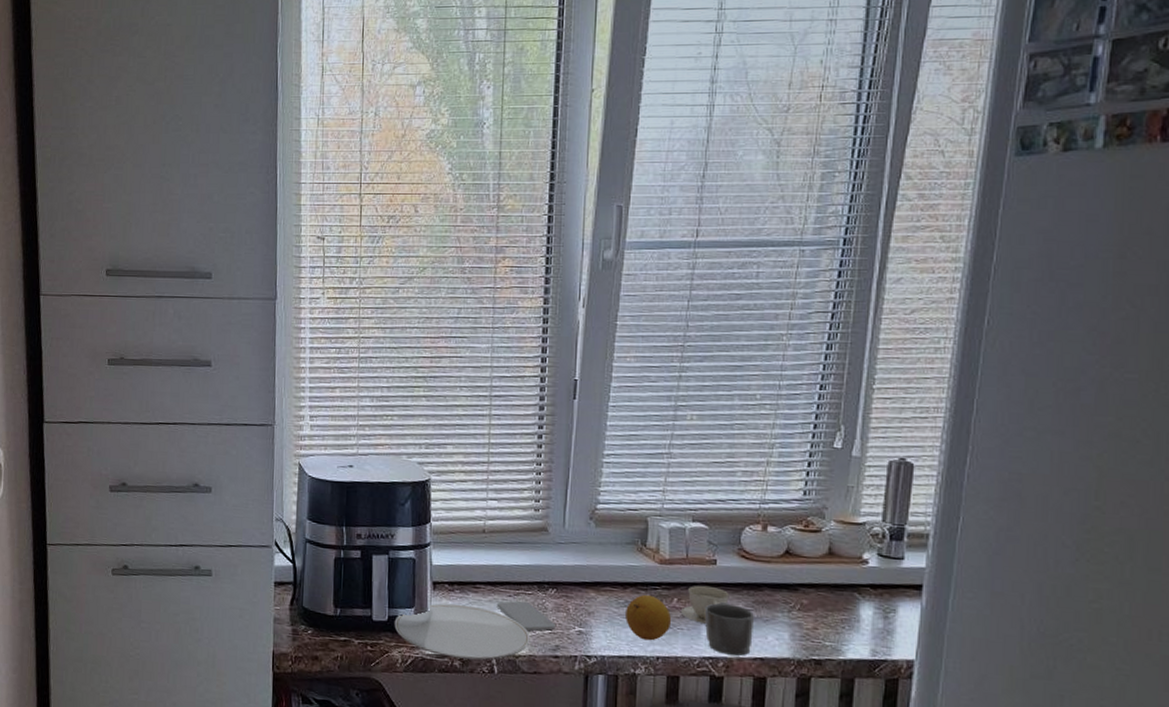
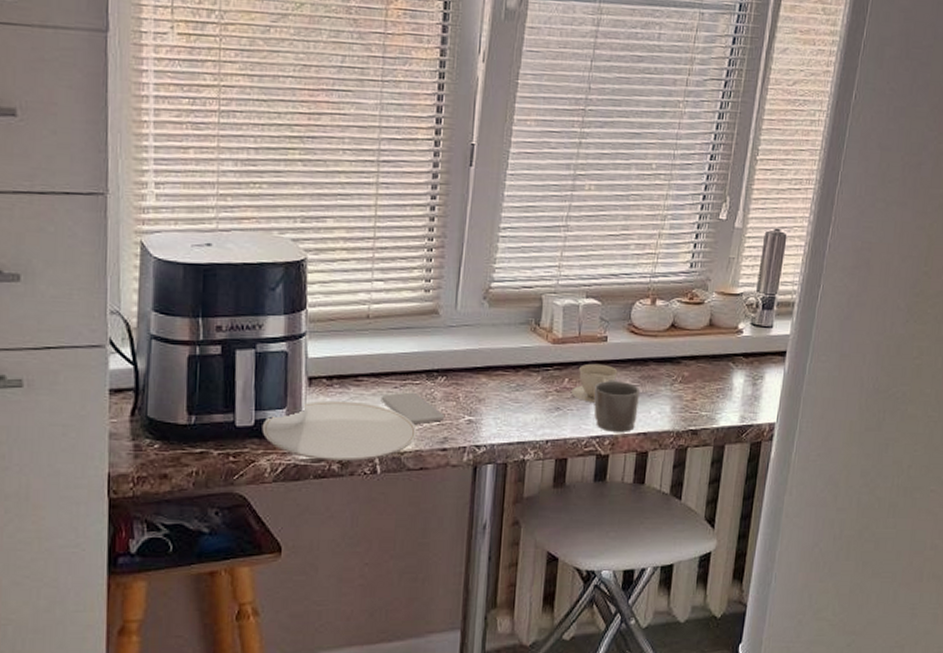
fruit: present [626,594,671,641] -> none [516,376,561,424]

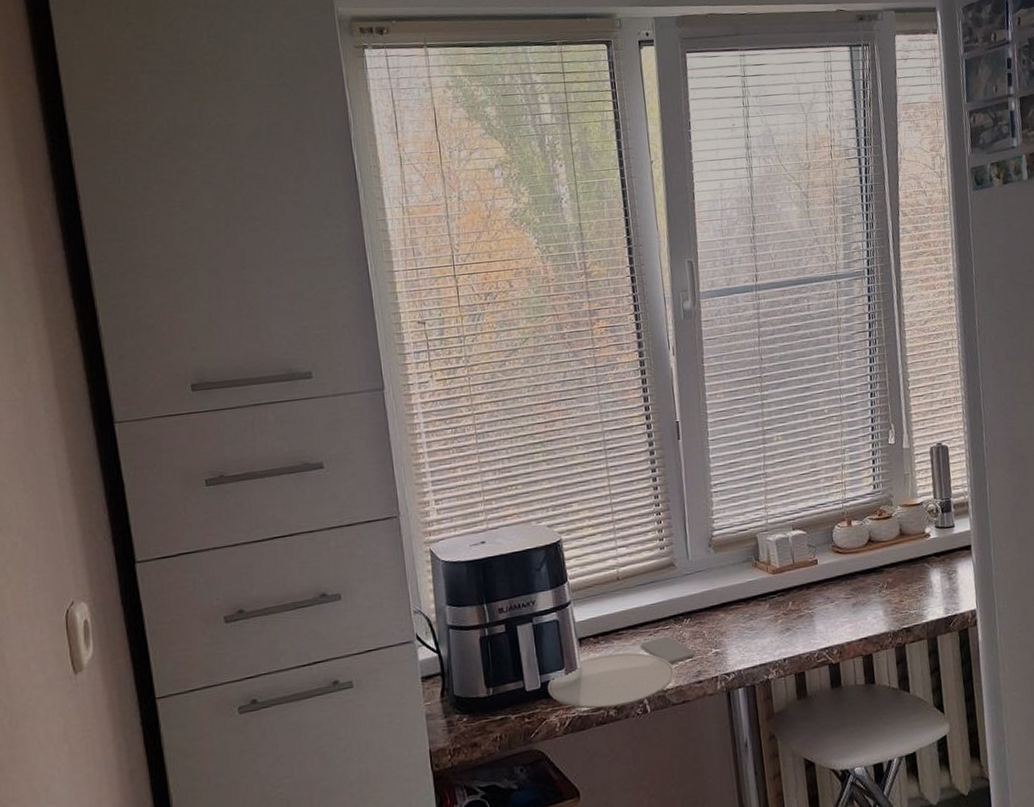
teacup: present [570,363,618,403] -> none [795,584,833,620]
mug: present [593,380,640,432] -> none [814,596,857,642]

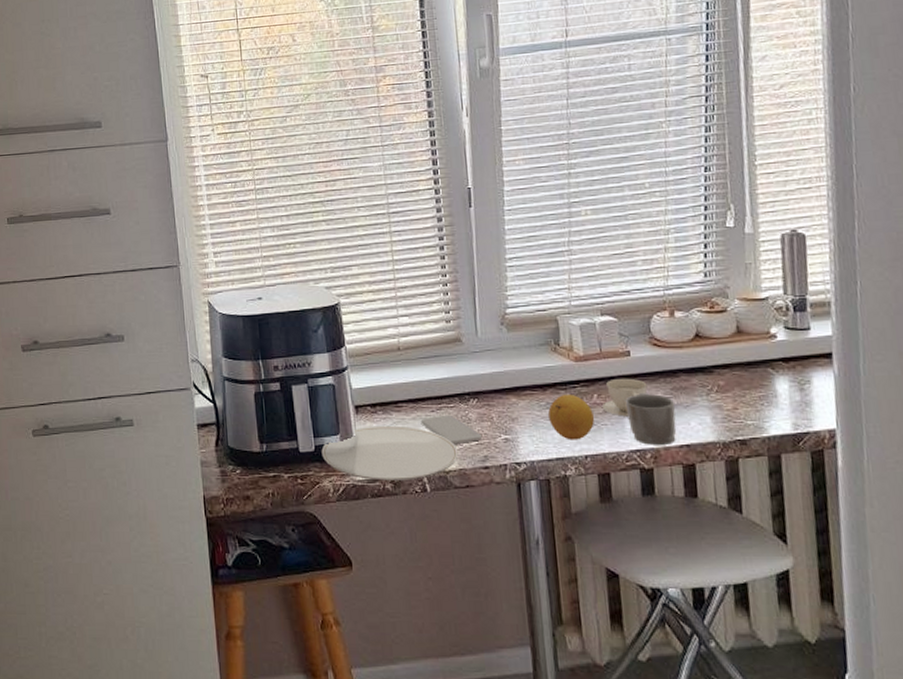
fruit: none [752,604,790,647] -> present [548,393,594,440]
teacup: none [795,584,833,620] -> present [601,378,648,417]
mug: none [814,596,857,642] -> present [625,393,677,445]

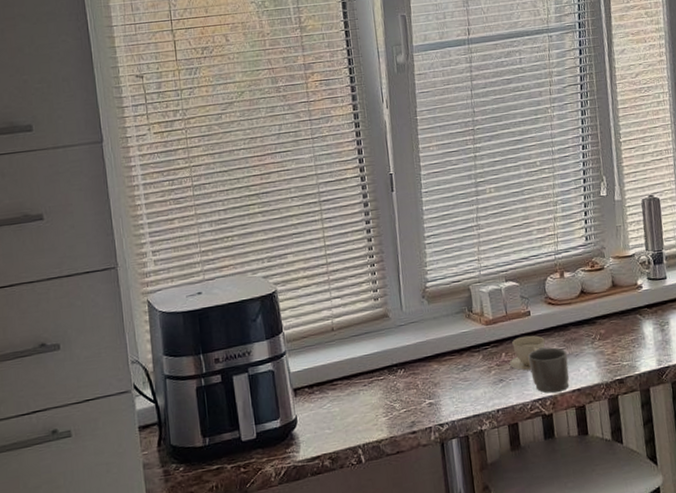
plate: present [321,425,459,481] -> none [263,402,389,459]
phone: present [420,414,483,445] -> none [354,386,410,415]
fruit: present [548,393,594,440] -> none [465,355,504,398]

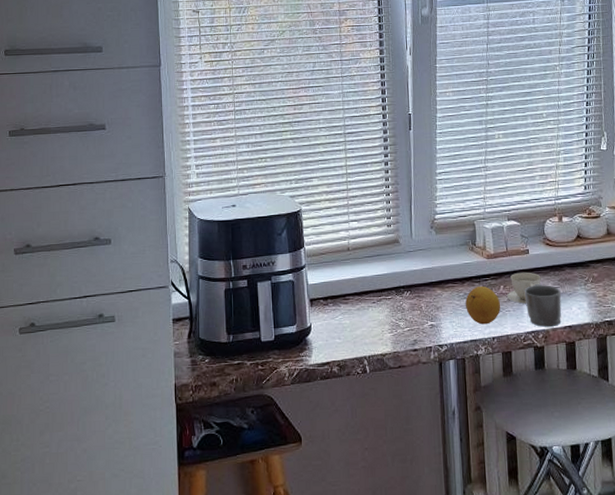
fruit: none [465,355,504,398] -> present [465,285,500,325]

